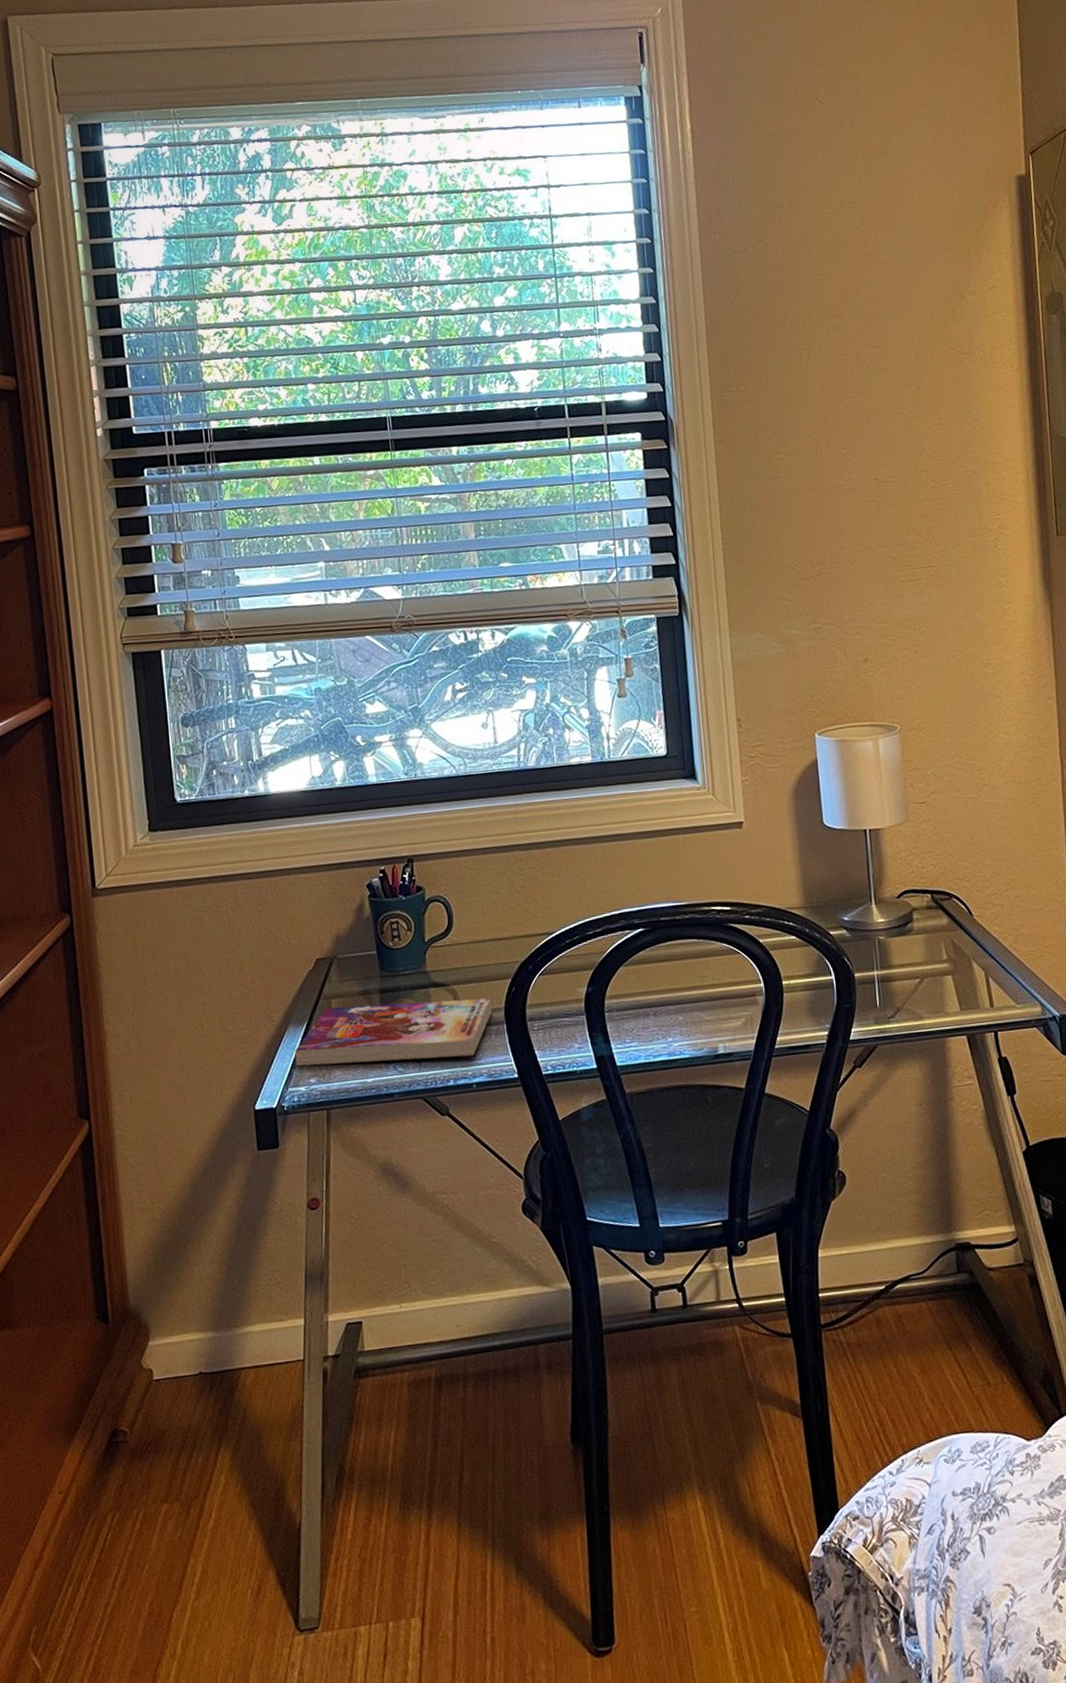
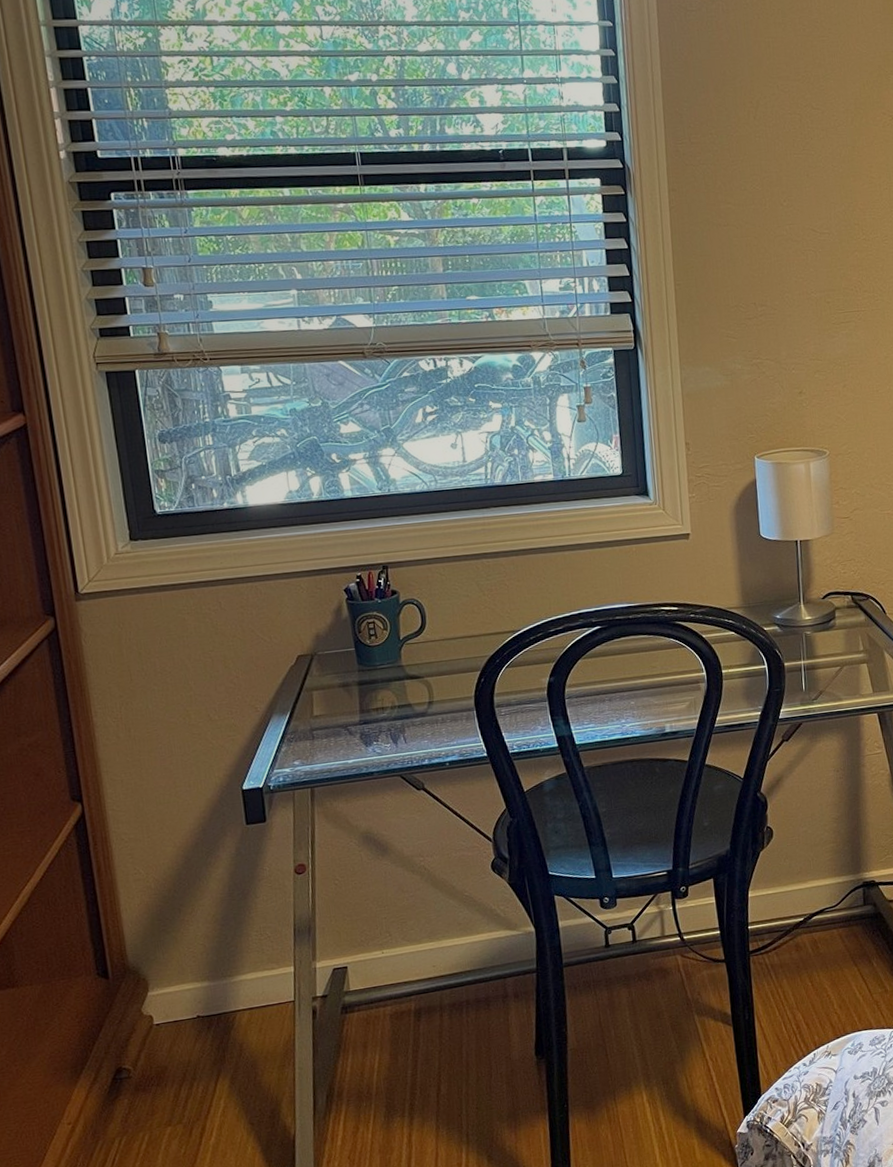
book: present [294,998,492,1067] -> none [279,688,463,751]

